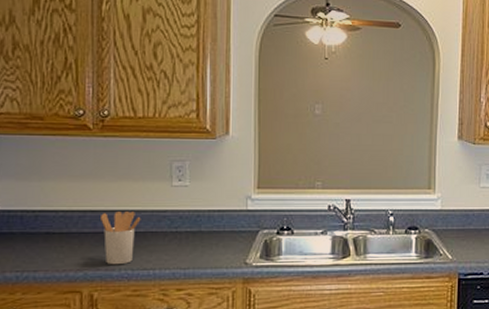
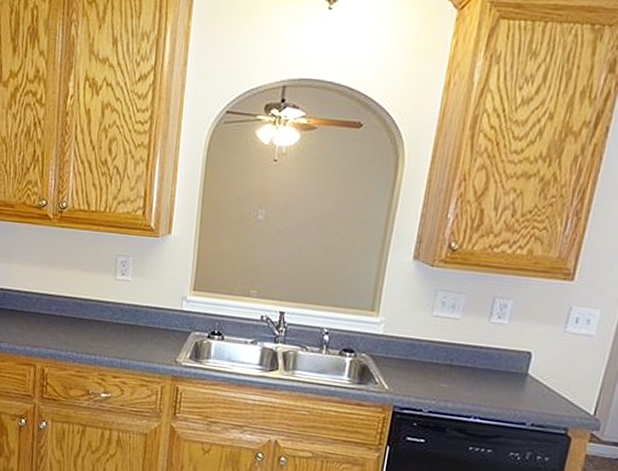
utensil holder: present [101,211,141,265] -> none [54,298,88,347]

